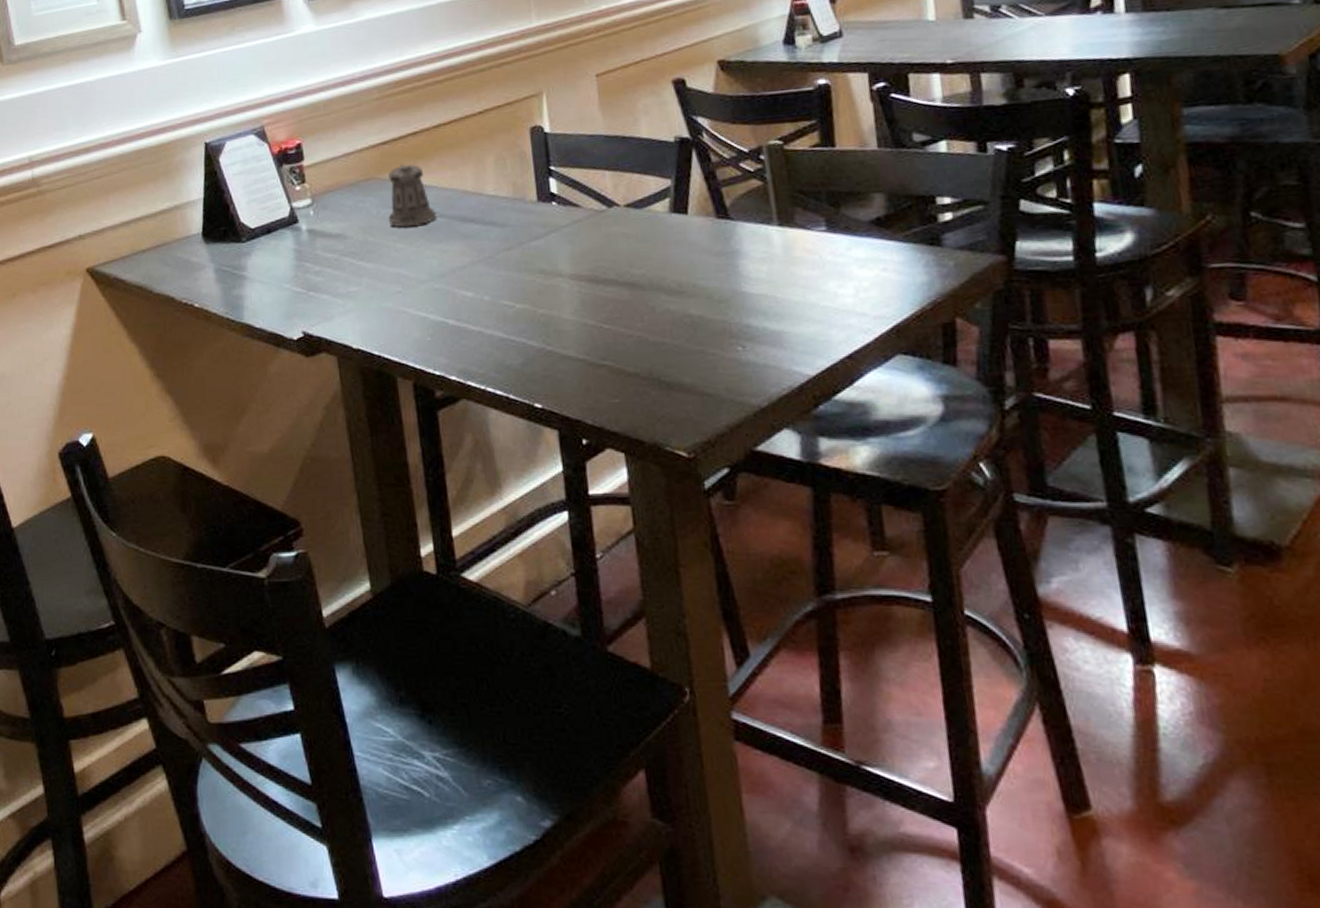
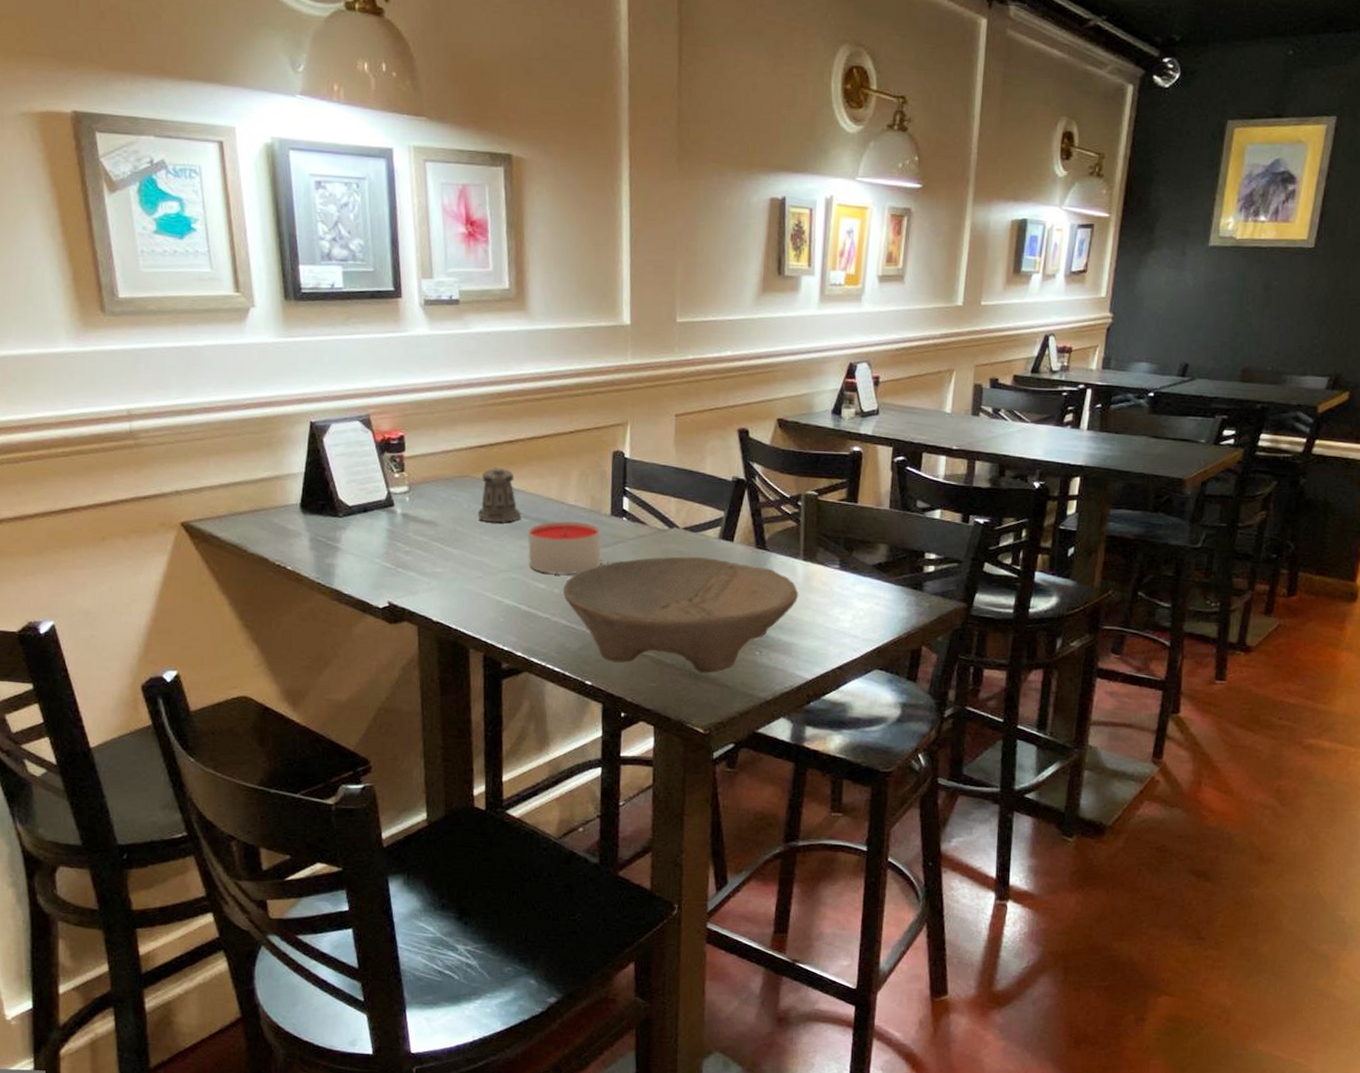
candle: none [445,213,534,279] -> present [527,521,602,575]
bowl: none [493,236,781,381] -> present [562,556,799,674]

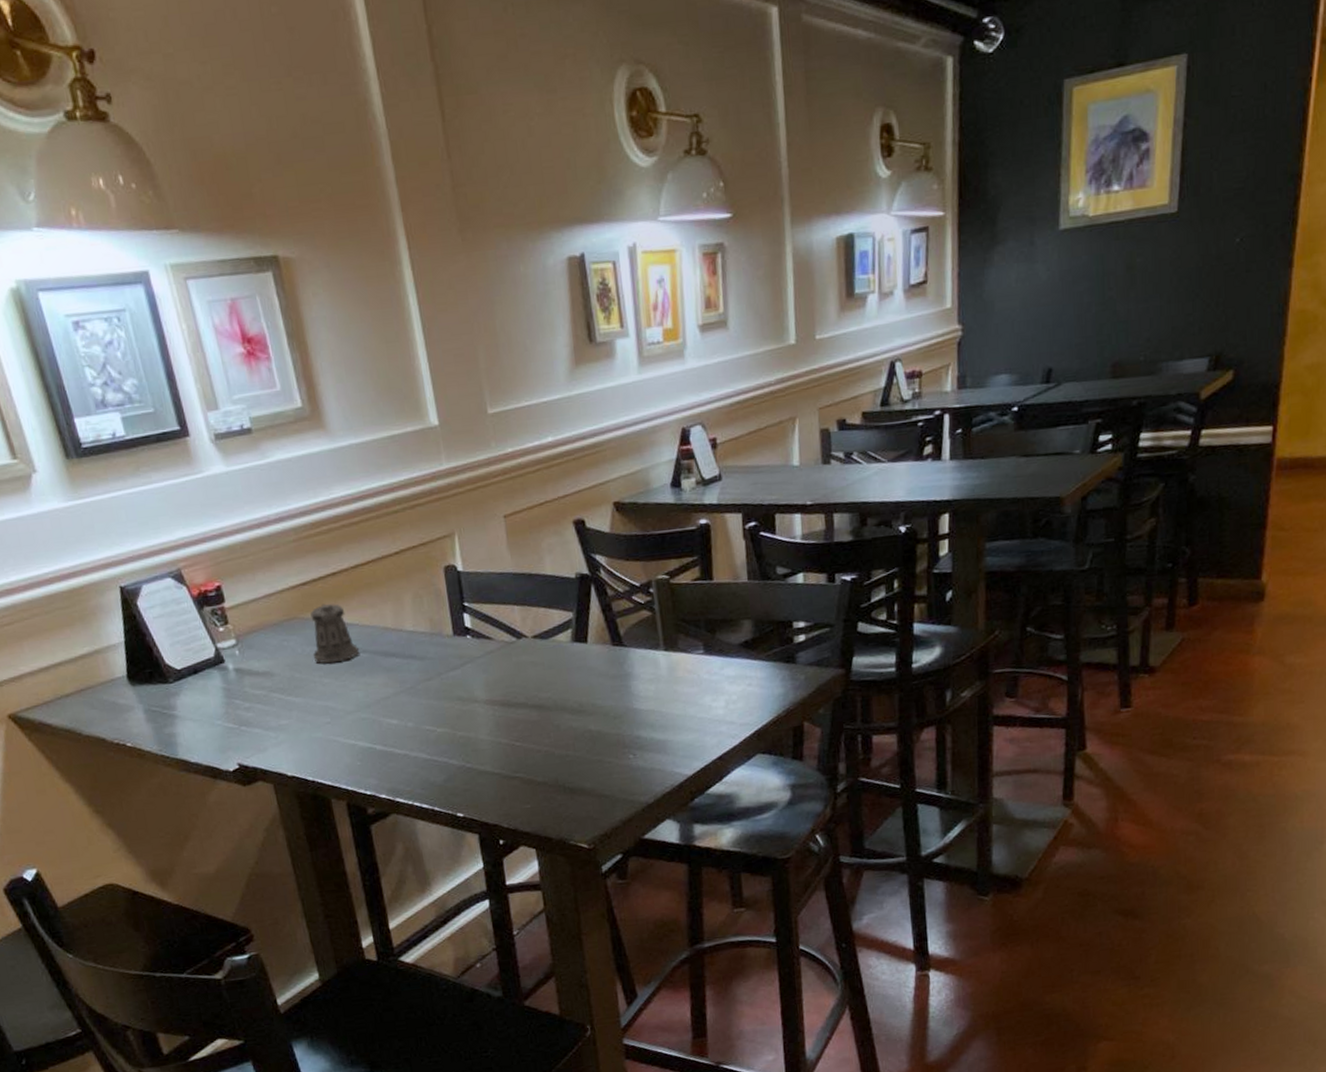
candle: present [527,521,602,575] -> none [369,647,452,709]
bowl: present [562,556,799,674] -> none [416,663,666,790]

